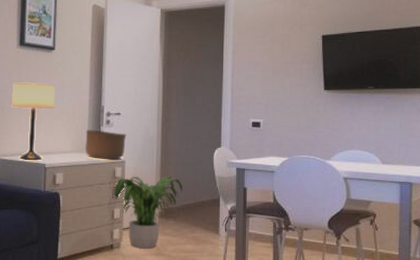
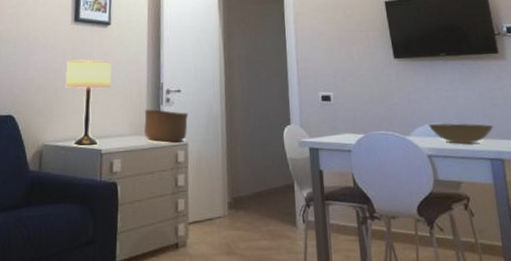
potted plant: present [113,176,183,249] -> none [176,159,253,247]
bowl: none [347,149,407,170] -> present [428,123,493,145]

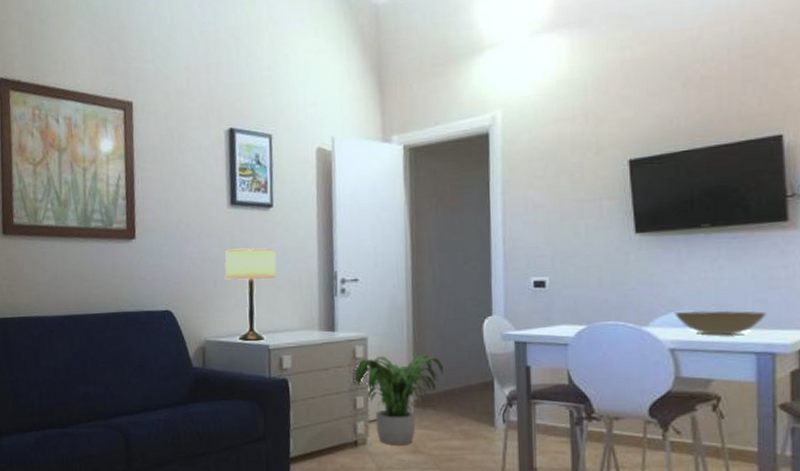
basket: present [144,109,189,143] -> none [316,301,368,337]
potted plant: none [176,159,253,247] -> present [354,355,444,445]

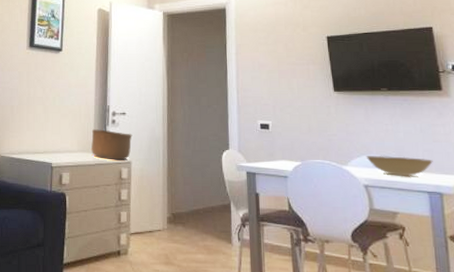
table lamp: present [225,247,277,342] -> none [21,82,62,160]
basket: none [316,301,368,337] -> present [91,129,133,160]
potted plant: present [354,355,444,445] -> none [120,178,192,257]

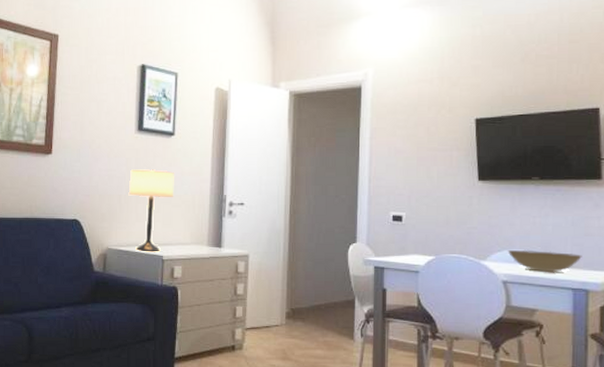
table lamp: none [21,82,62,160] -> present [129,169,174,252]
basket: present [91,129,133,160] -> none [206,221,251,254]

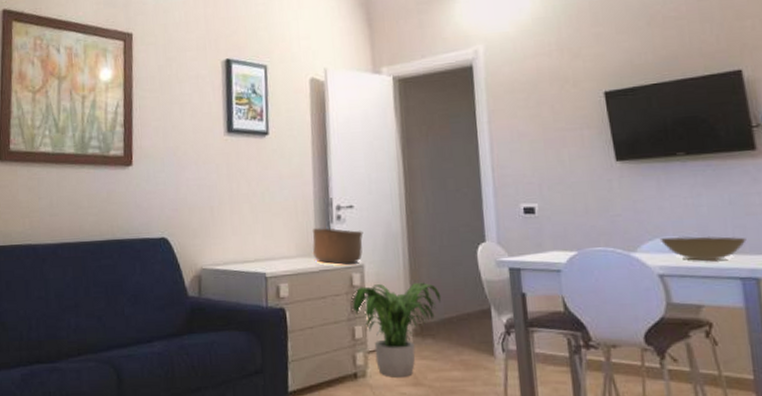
table lamp: present [129,169,174,252] -> none [222,174,273,270]
basket: none [206,221,251,254] -> present [313,228,364,265]
potted plant: none [235,272,313,352] -> present [352,282,442,377]

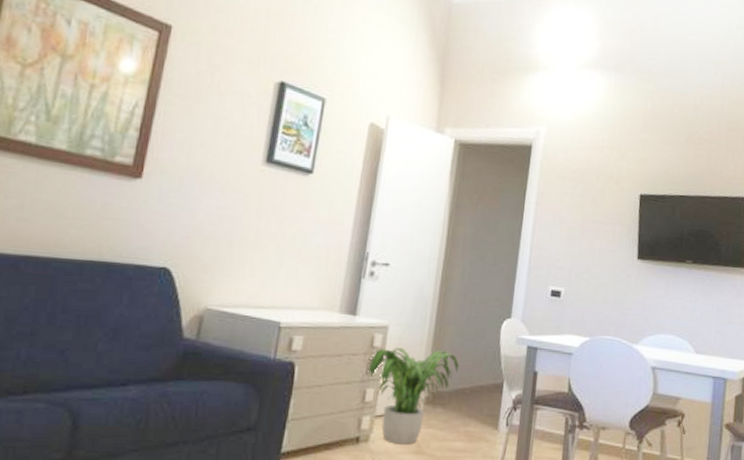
basket: present [313,228,364,265] -> none [337,281,395,324]
bowl: present [659,236,746,262] -> none [658,334,724,360]

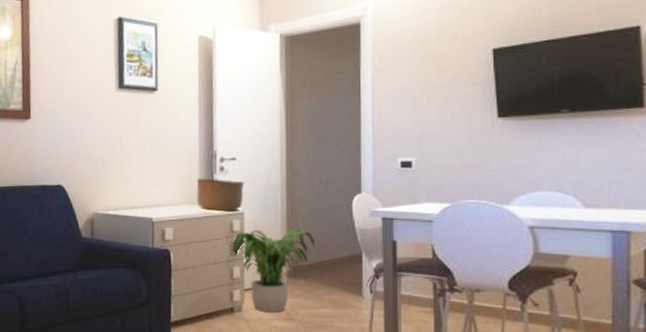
basket: none [337,281,395,324] -> present [197,178,245,212]

